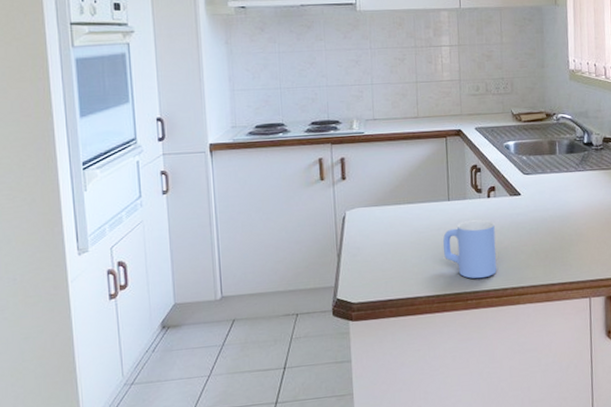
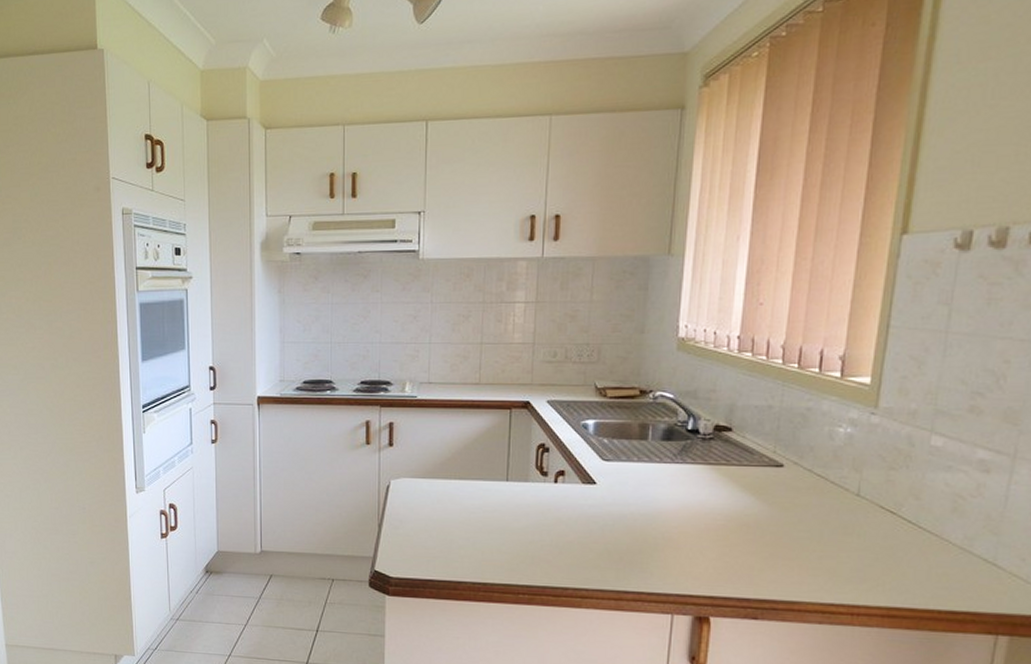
mug: present [442,219,497,279] -> none [495,506,560,573]

